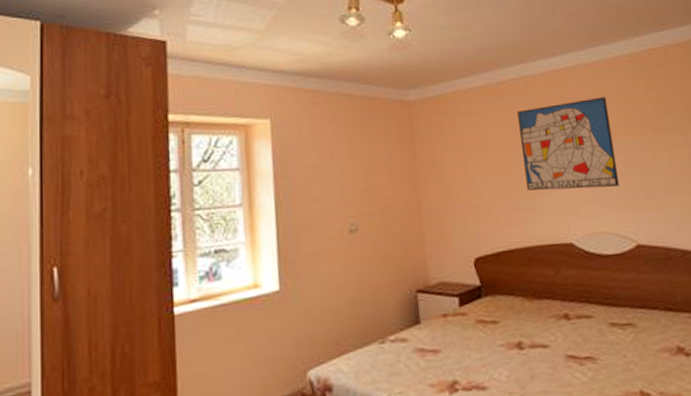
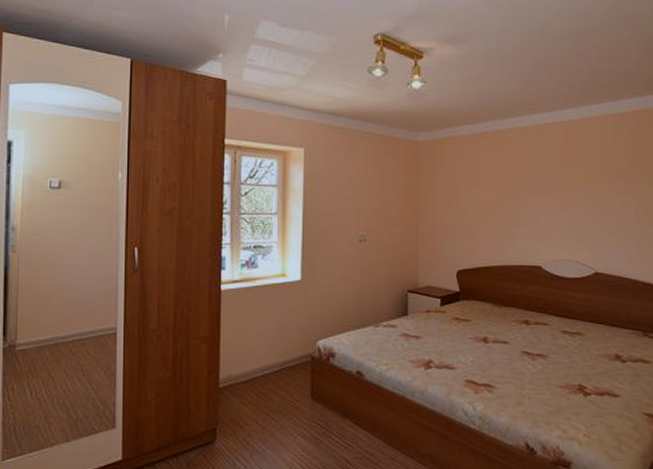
wall art: present [517,96,619,191] -> none [508,149,588,225]

